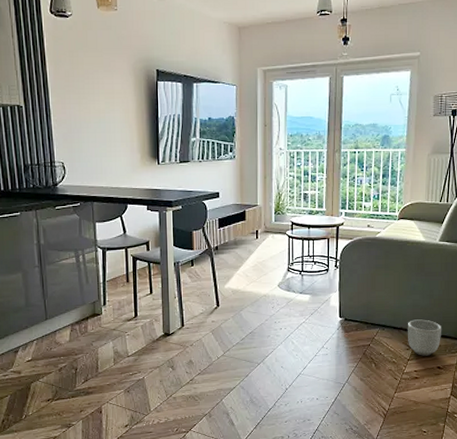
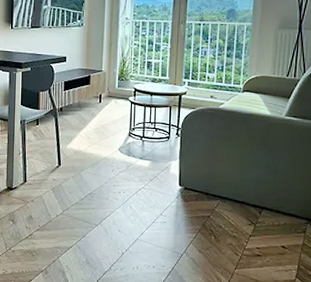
planter: present [408,319,442,356] -> none [250,194,288,233]

